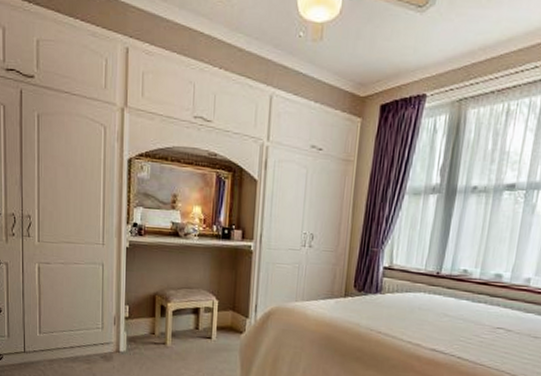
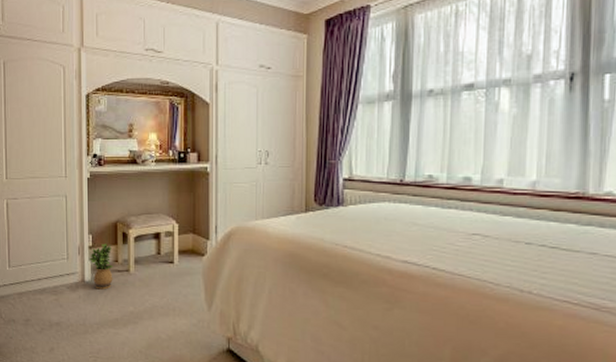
potted plant: none [125,315,149,361] -> present [89,243,113,290]

